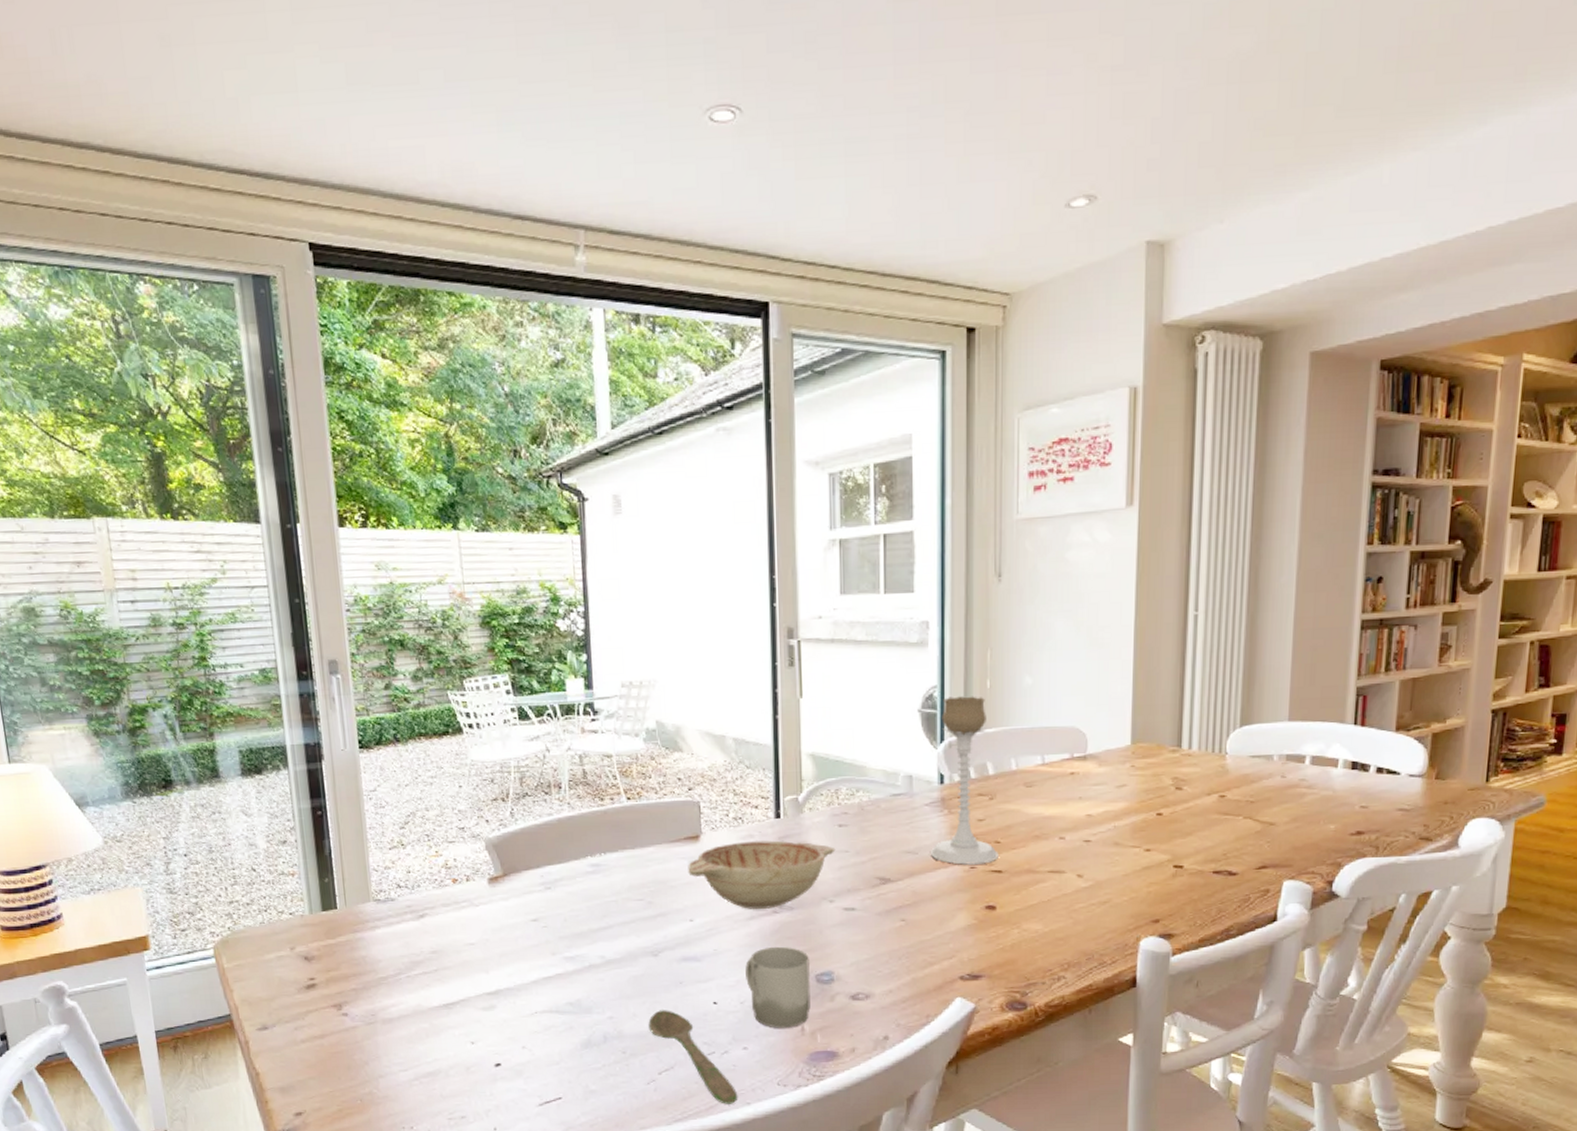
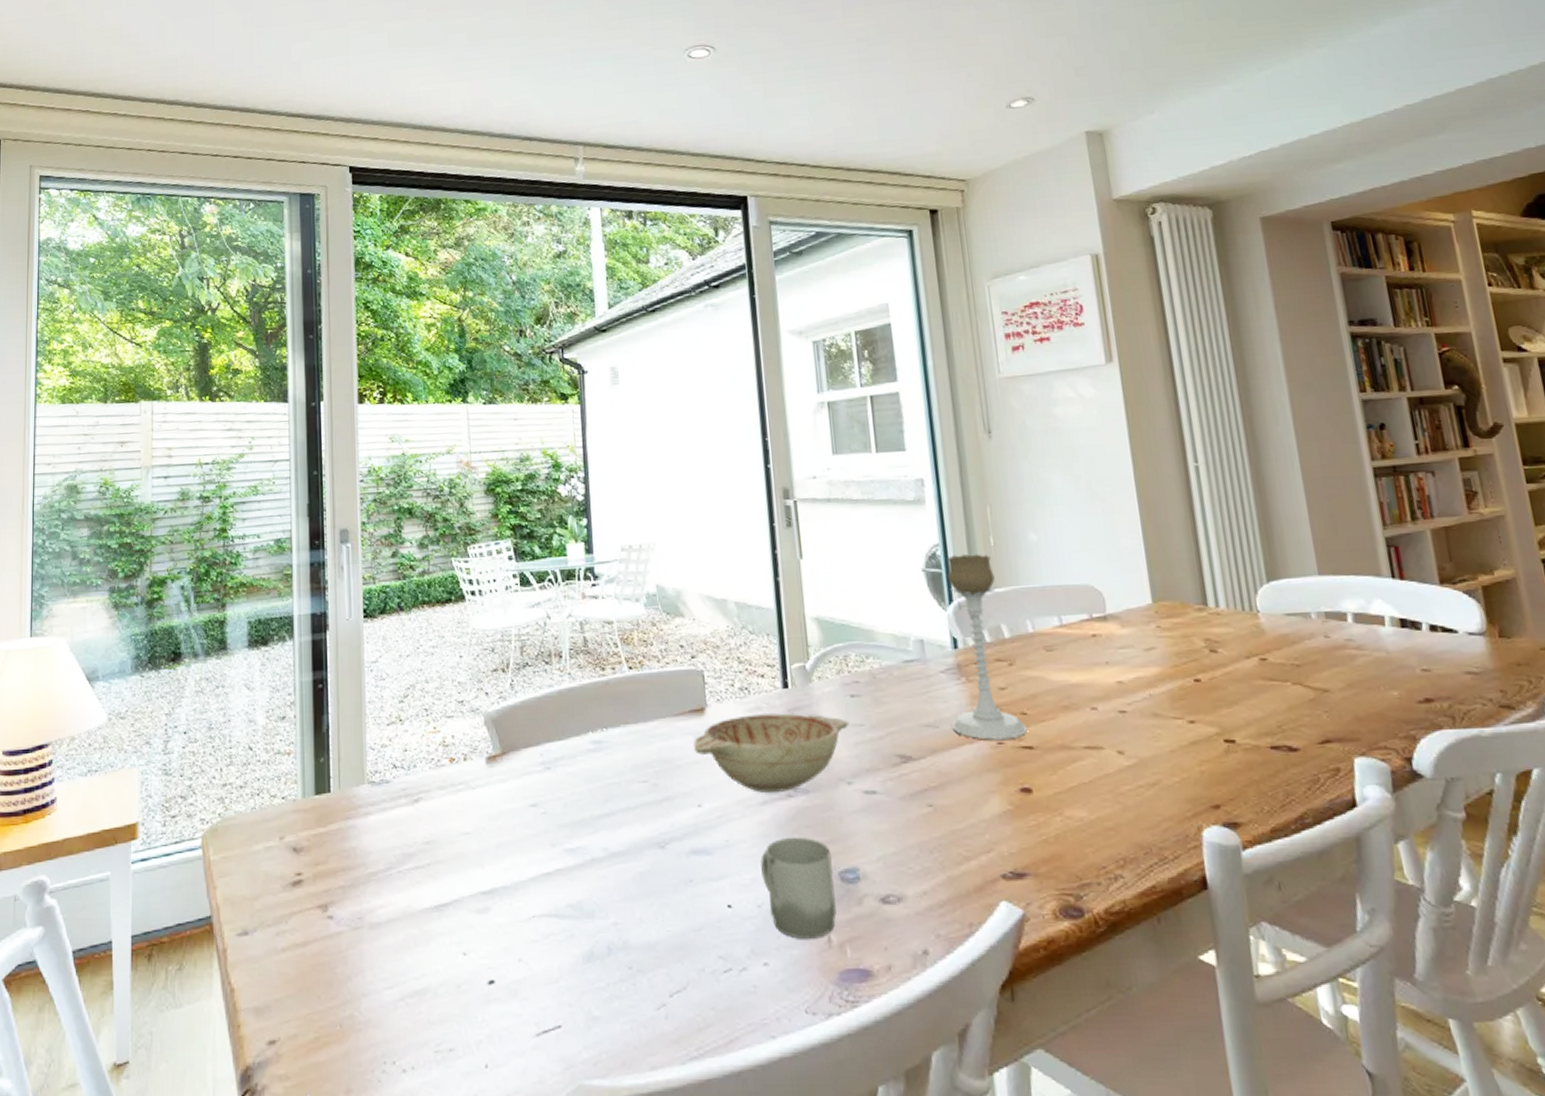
spoon: present [648,1010,738,1104] -> none [656,914,761,1038]

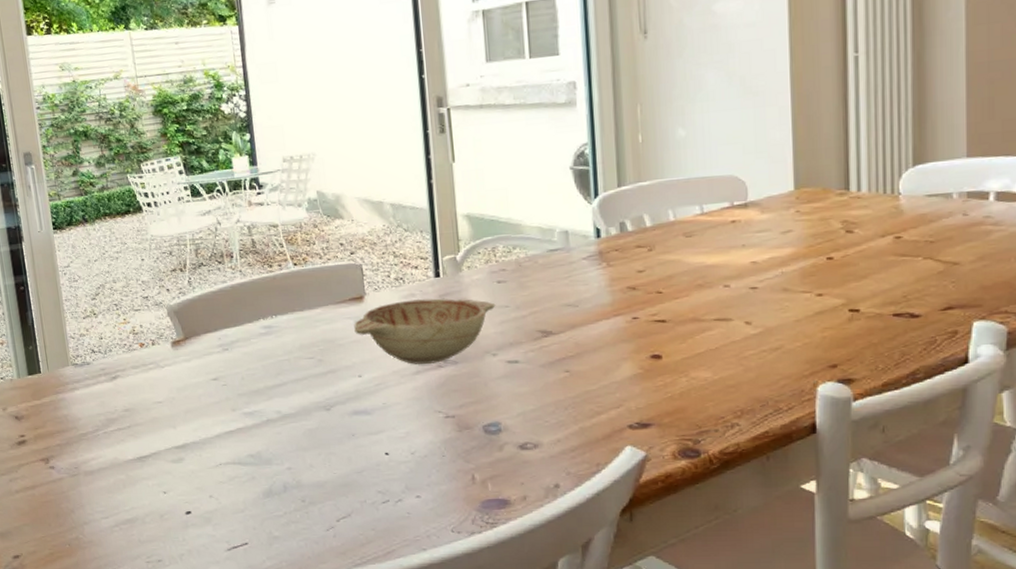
cup: present [760,837,837,939] -> none [414,399,480,477]
candle holder: present [947,554,1027,740] -> none [590,151,661,316]

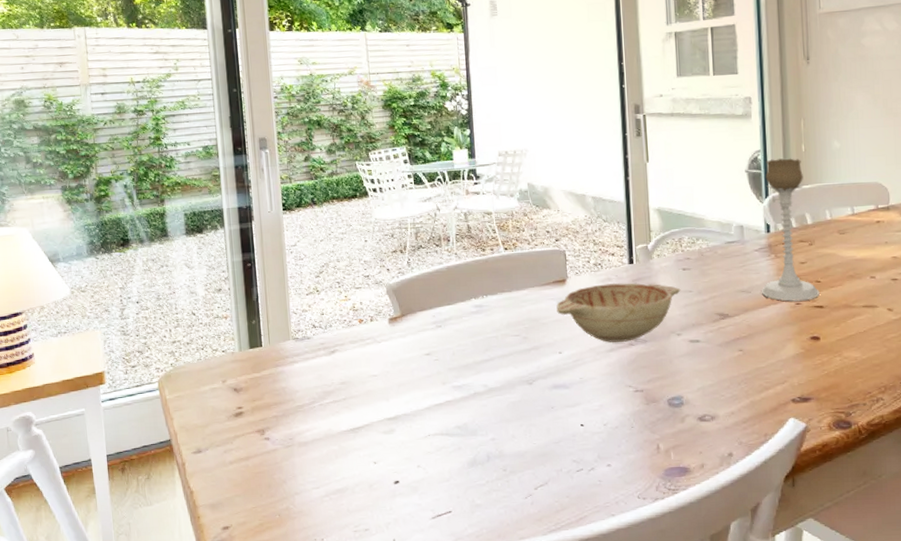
candle holder: none [590,151,661,316] -> present [761,158,820,302]

